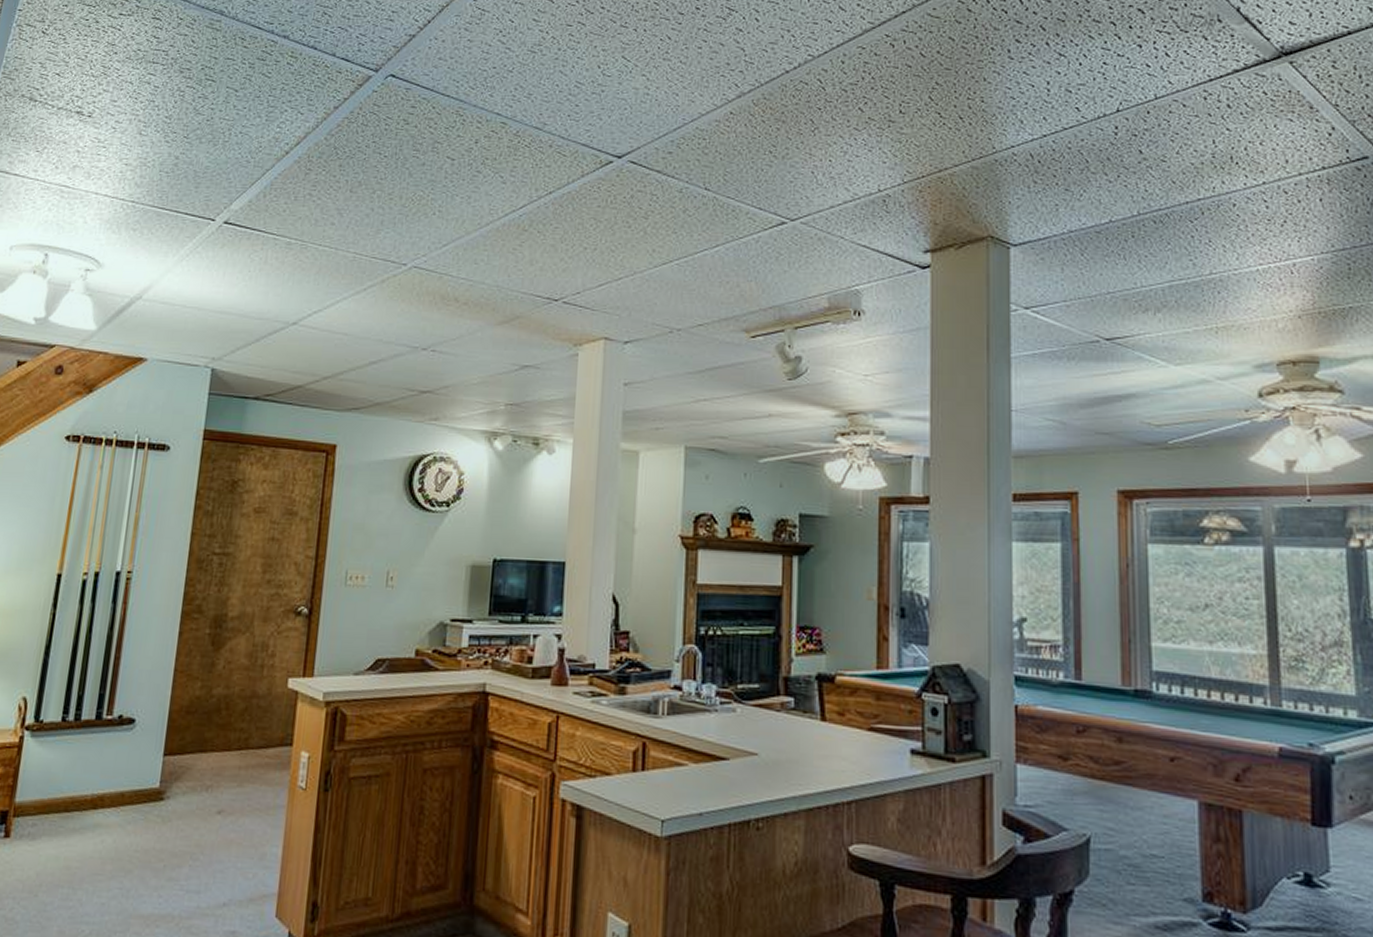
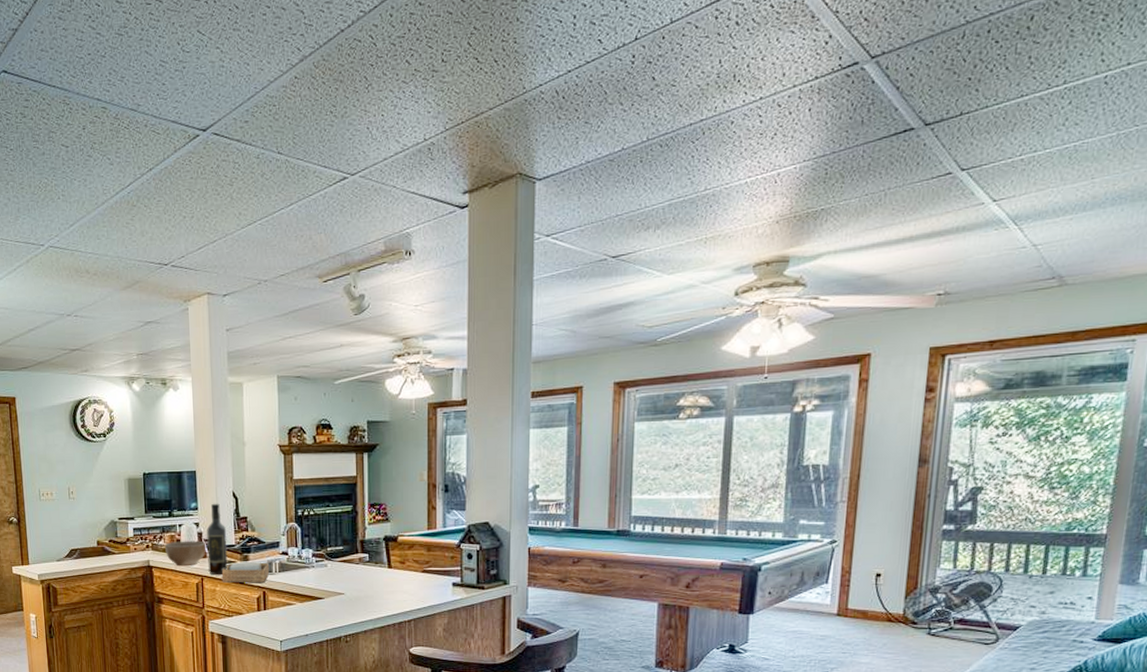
bowl: none [509,658,569,697] -> present [164,540,206,567]
wine bottle: none [567,608,599,712] -> present [206,503,228,574]
napkin holder: none [585,696,655,730] -> present [221,562,270,584]

